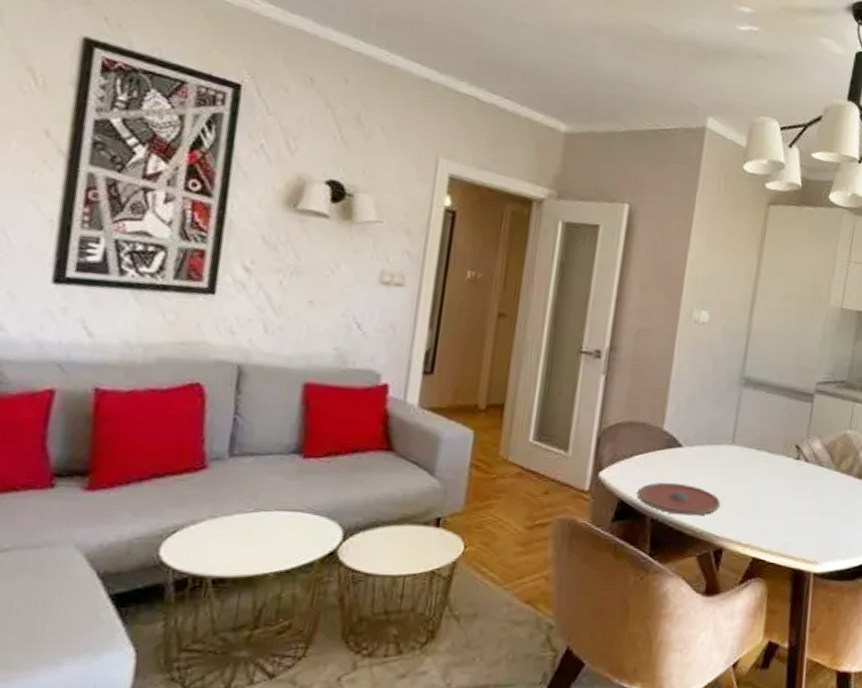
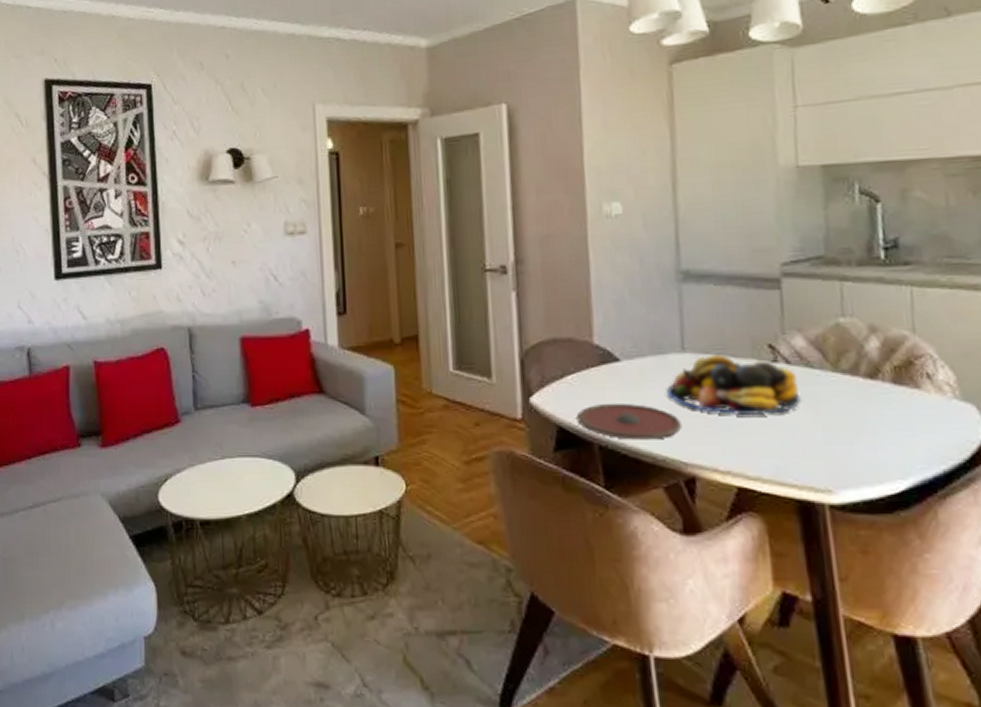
fruit bowl: none [714,448,811,502] -> present [667,353,801,416]

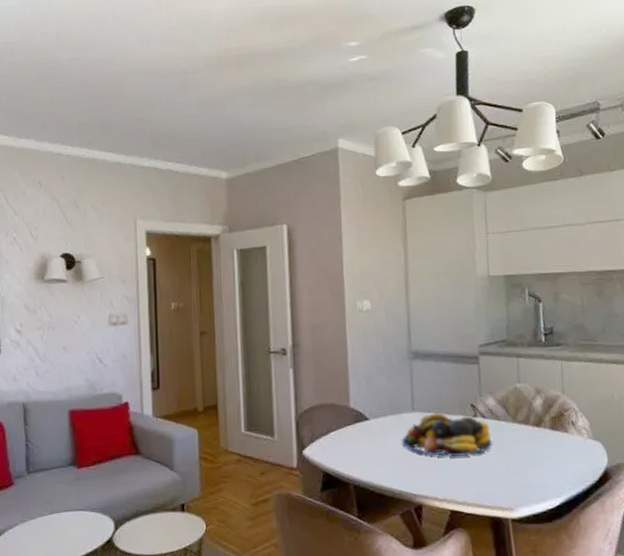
plate: present [576,402,682,440] -> none [337,451,413,480]

